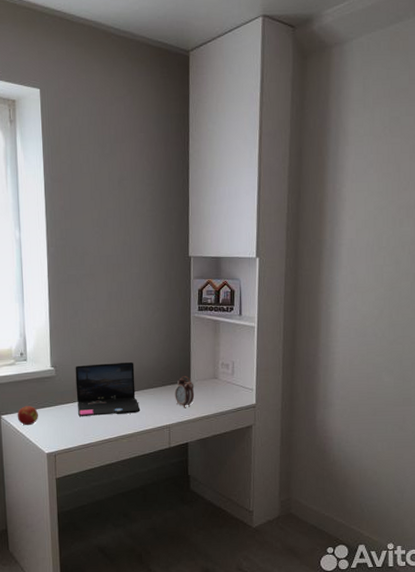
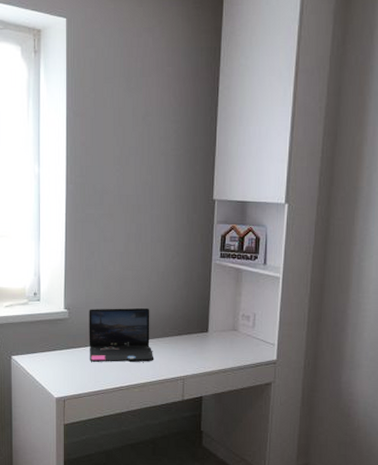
apple: present [17,406,38,426] -> none [27,348,49,368]
alarm clock: present [174,375,195,408] -> none [191,325,212,360]

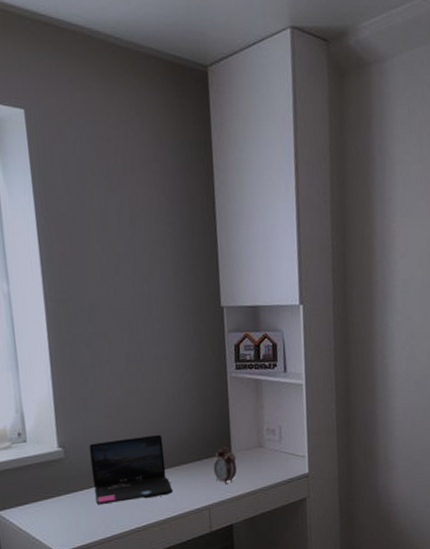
alarm clock: none [191,325,212,360] -> present [213,446,237,485]

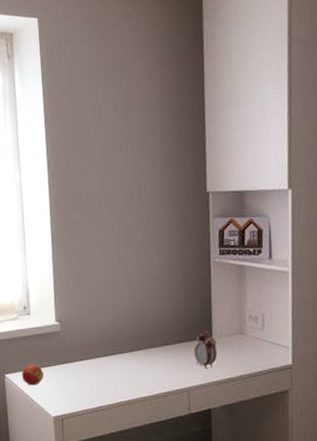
apple: none [17,497,46,522] -> present [21,364,44,386]
laptop: present [89,434,173,505] -> none [81,315,155,376]

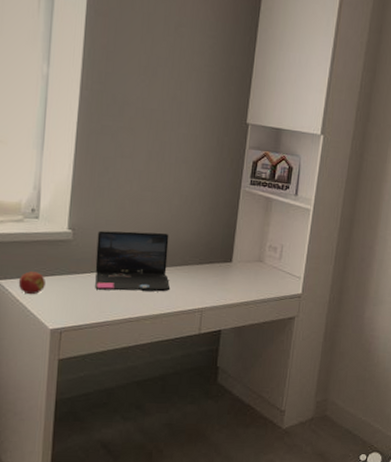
laptop: none [81,315,155,376] -> present [95,230,171,292]
alarm clock: present [194,330,218,369] -> none [212,254,236,292]

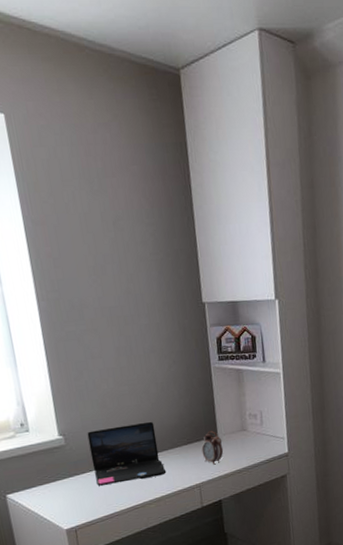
apple: present [18,271,45,295] -> none [25,480,51,503]
alarm clock: none [212,254,236,292] -> present [201,430,224,465]

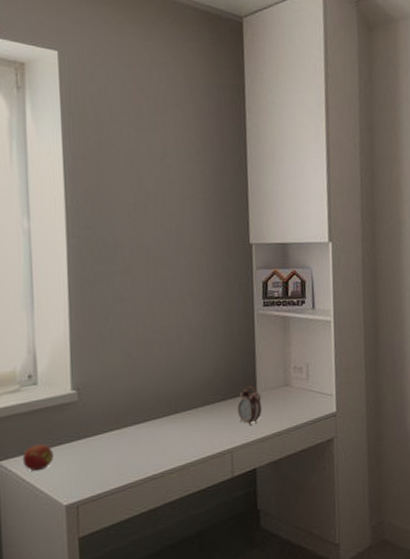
apple: none [25,480,51,503] -> present [22,444,53,472]
laptop: present [87,421,167,486] -> none [105,374,194,451]

